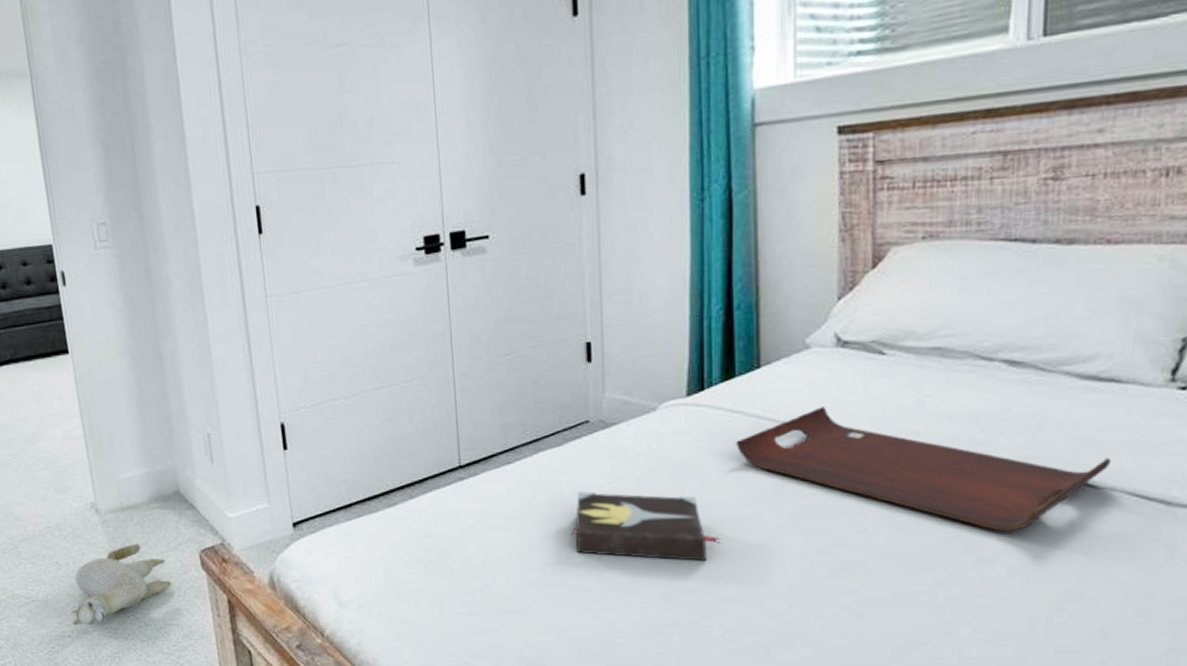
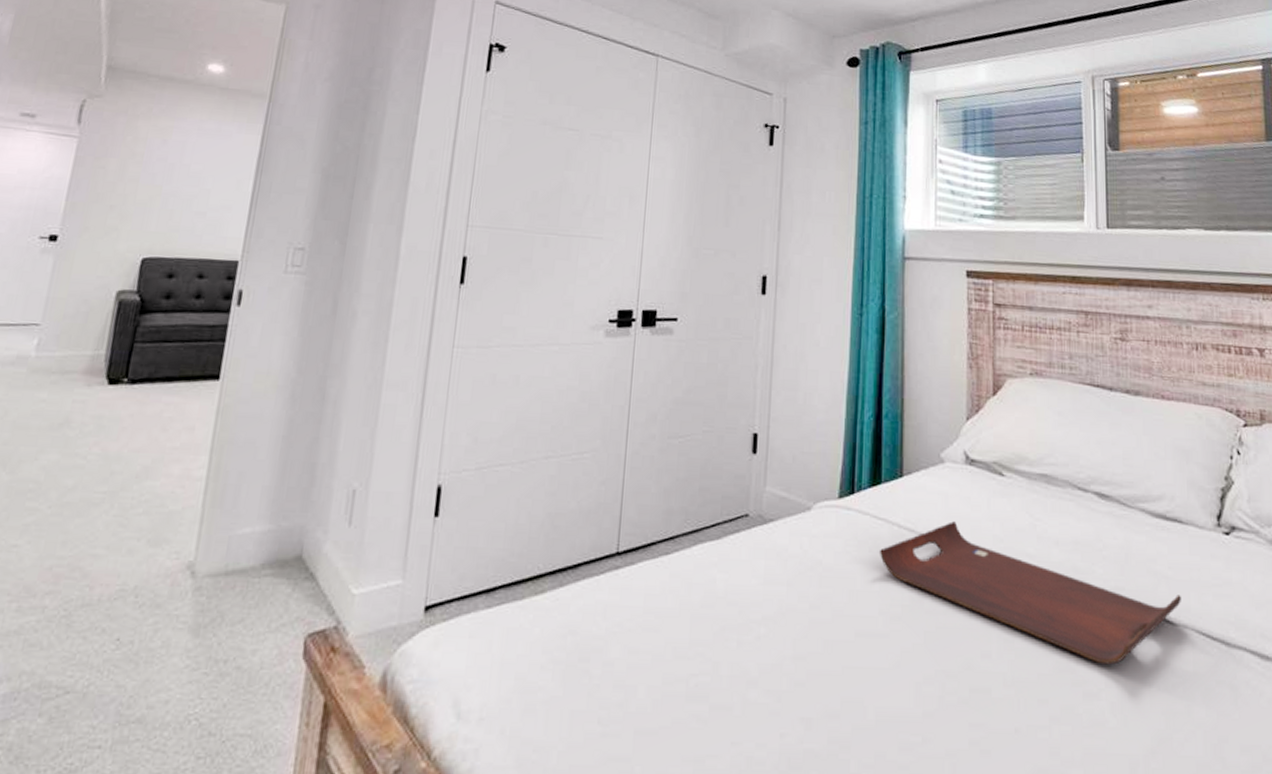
plush toy: present [69,543,171,626] -> none [110,619,260,733]
hardback book: present [570,491,721,561] -> none [719,592,862,681]

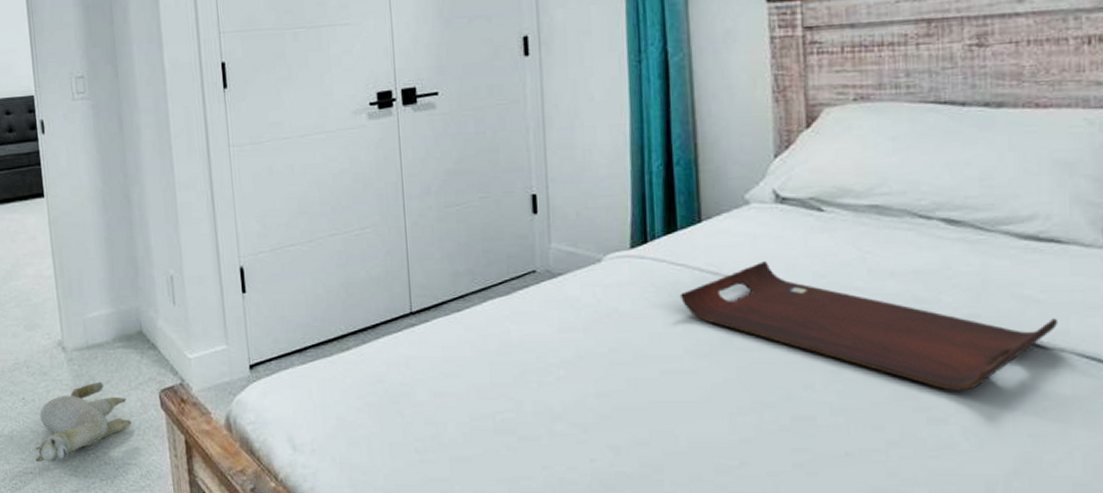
plush toy: none [110,619,260,733] -> present [32,381,131,463]

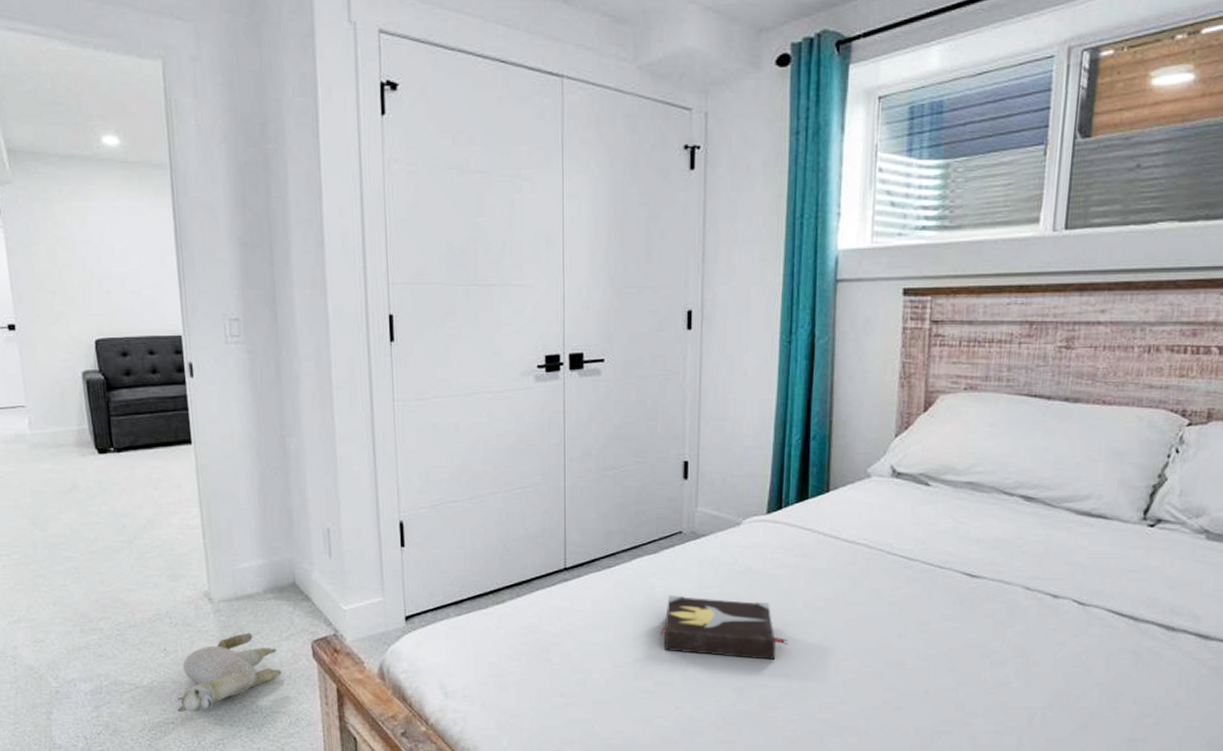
hardback book: none [519,341,669,413] -> present [660,595,789,660]
serving tray: present [681,261,1057,391] -> none [806,528,1096,640]

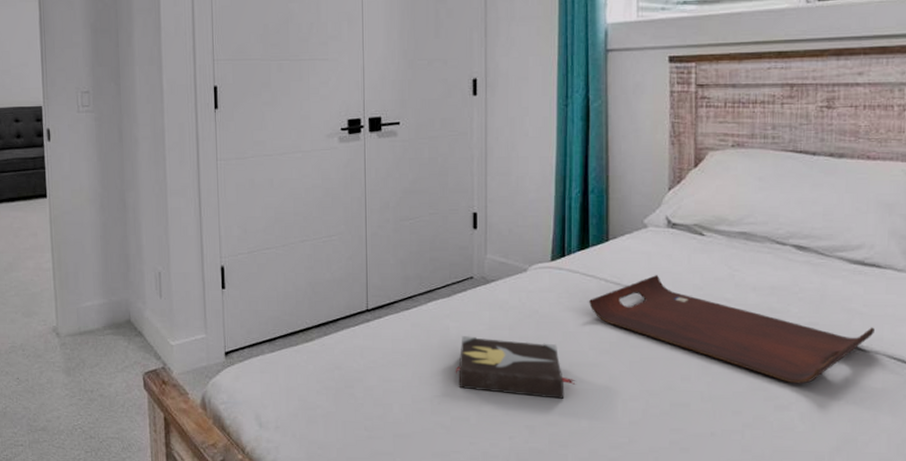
plush toy: present [174,632,281,713] -> none [24,364,116,437]
serving tray: none [806,528,1096,640] -> present [589,275,874,384]

